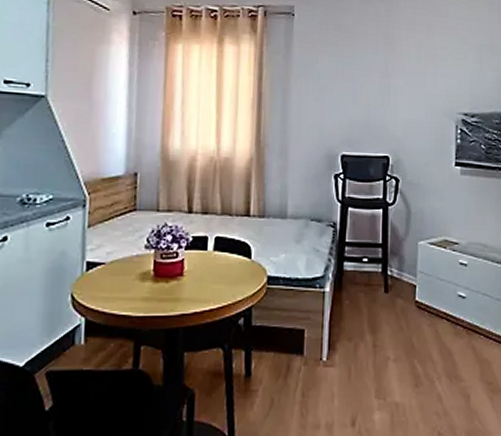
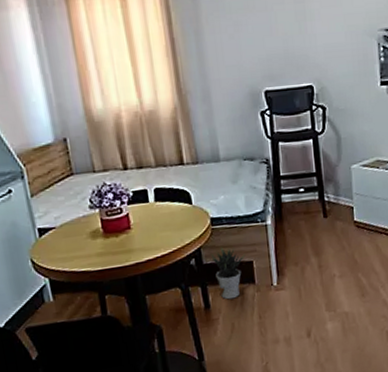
potted plant: none [261,309,298,370] -> present [210,247,246,300]

